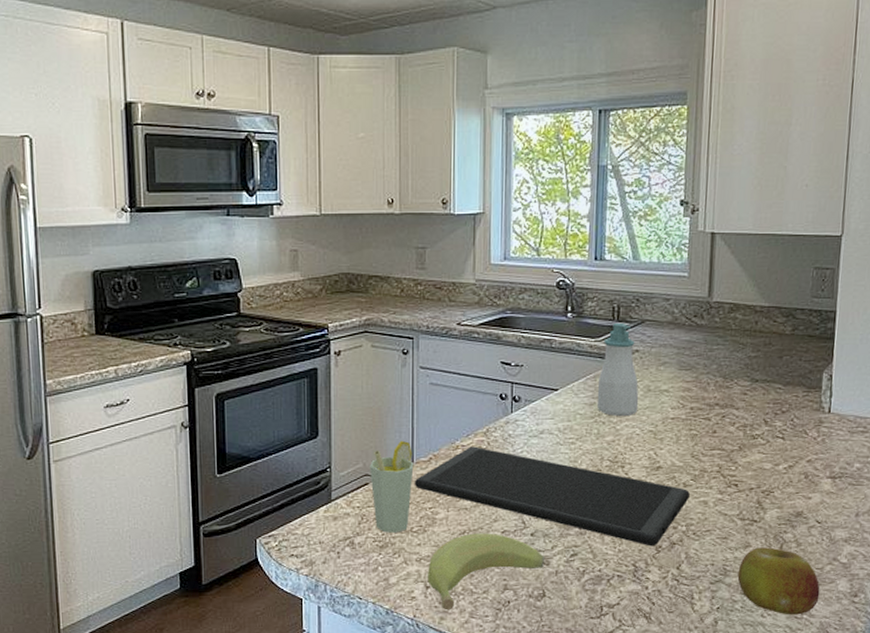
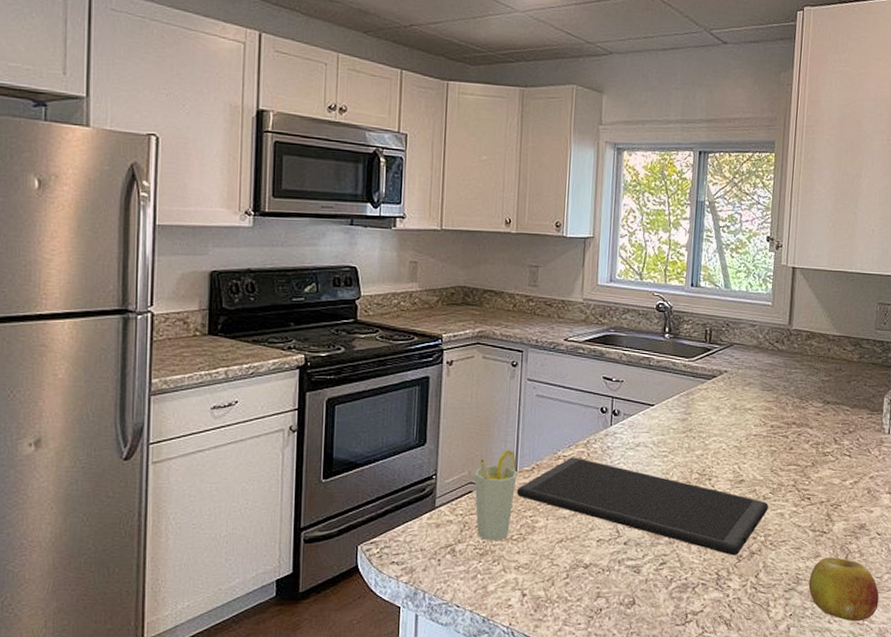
banana: present [428,533,545,610] -> none [524,541,637,618]
soap bottle: present [596,324,639,416] -> none [688,345,726,431]

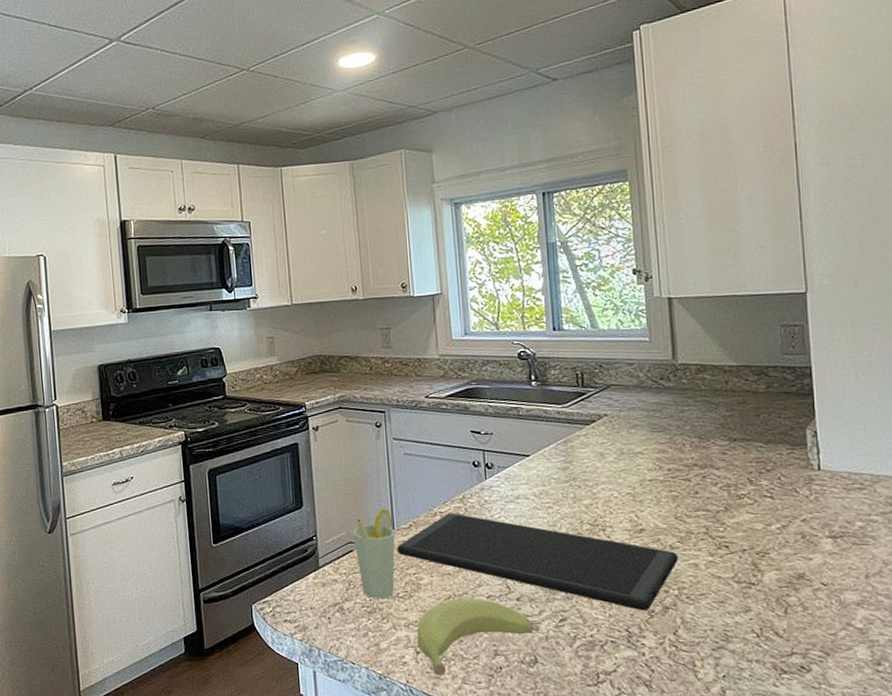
banana: none [524,541,637,618] -> present [417,598,534,676]
fruit: present [808,557,879,622] -> none [741,611,837,685]

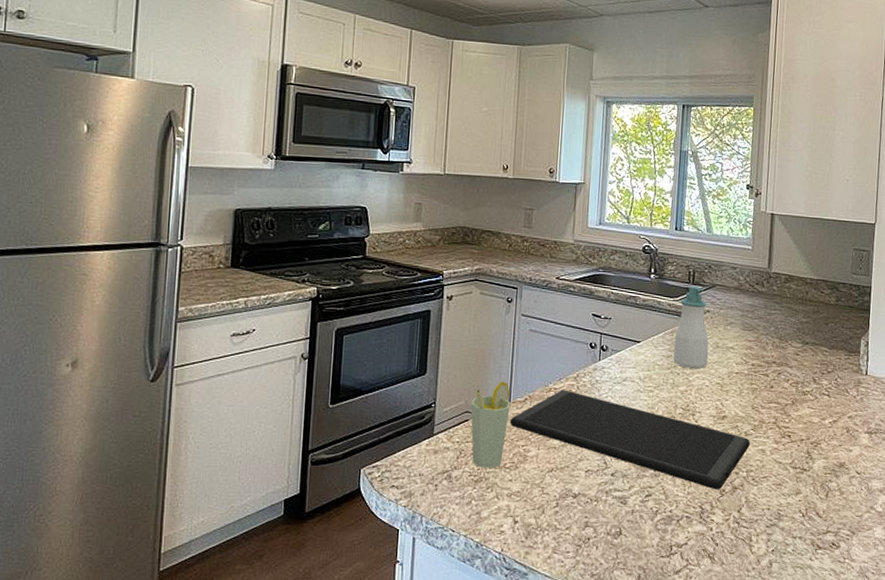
banana: present [417,598,534,676] -> none [516,471,623,545]
soap bottle: none [569,389,614,479] -> present [673,286,709,368]

